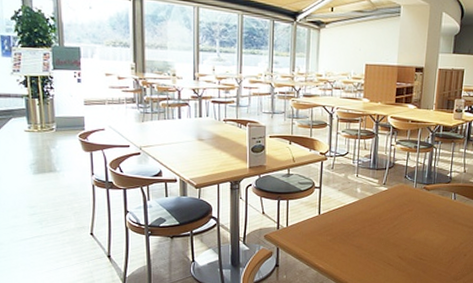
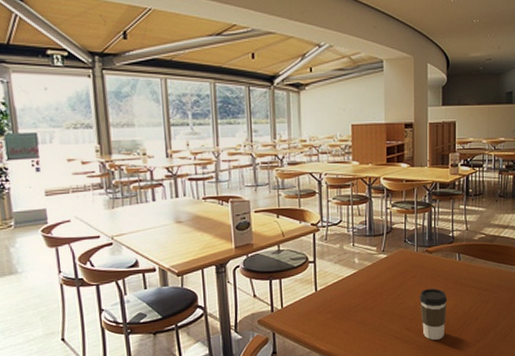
coffee cup: none [413,223,440,270] -> present [419,289,448,340]

